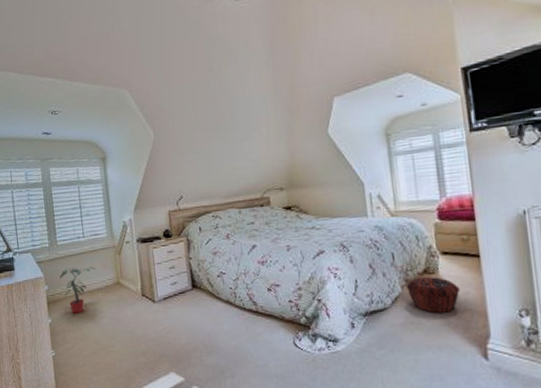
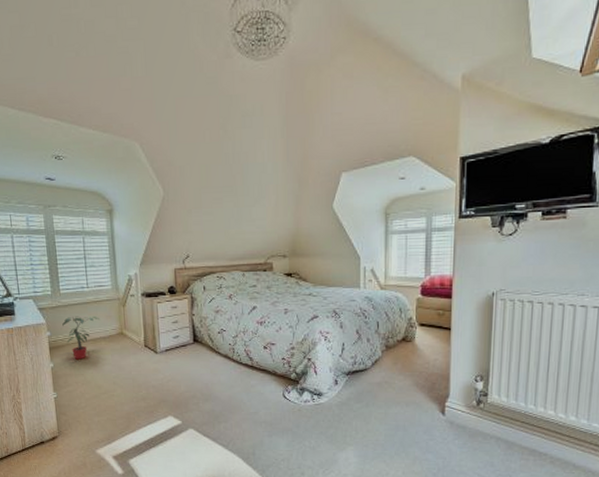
woven basket: present [405,277,461,313] -> none [385,345,431,375]

